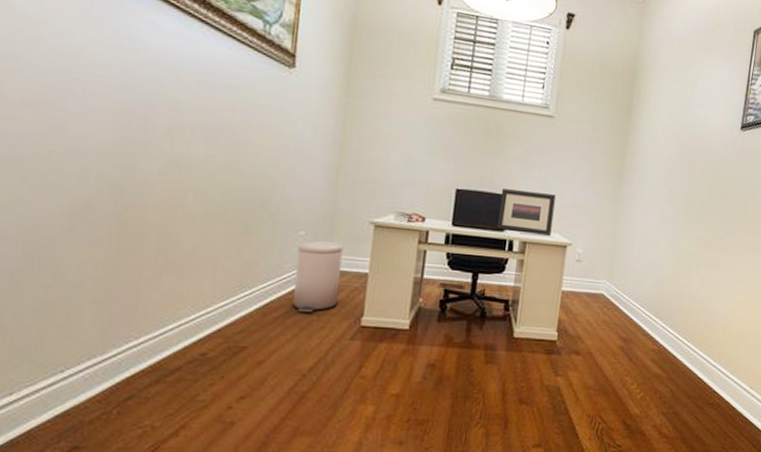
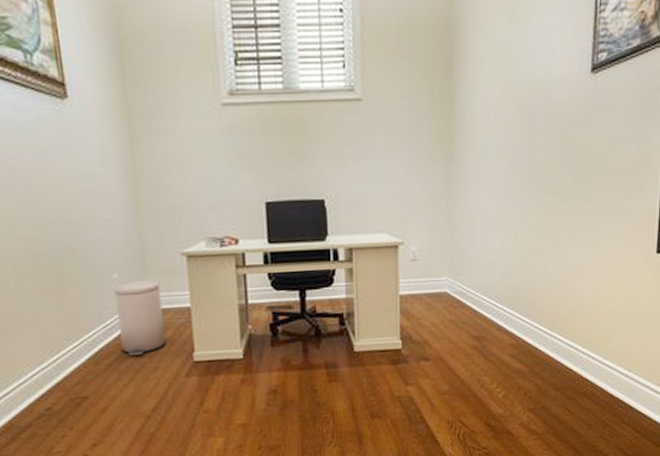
picture frame: present [497,189,556,237] -> none [315,190,379,241]

